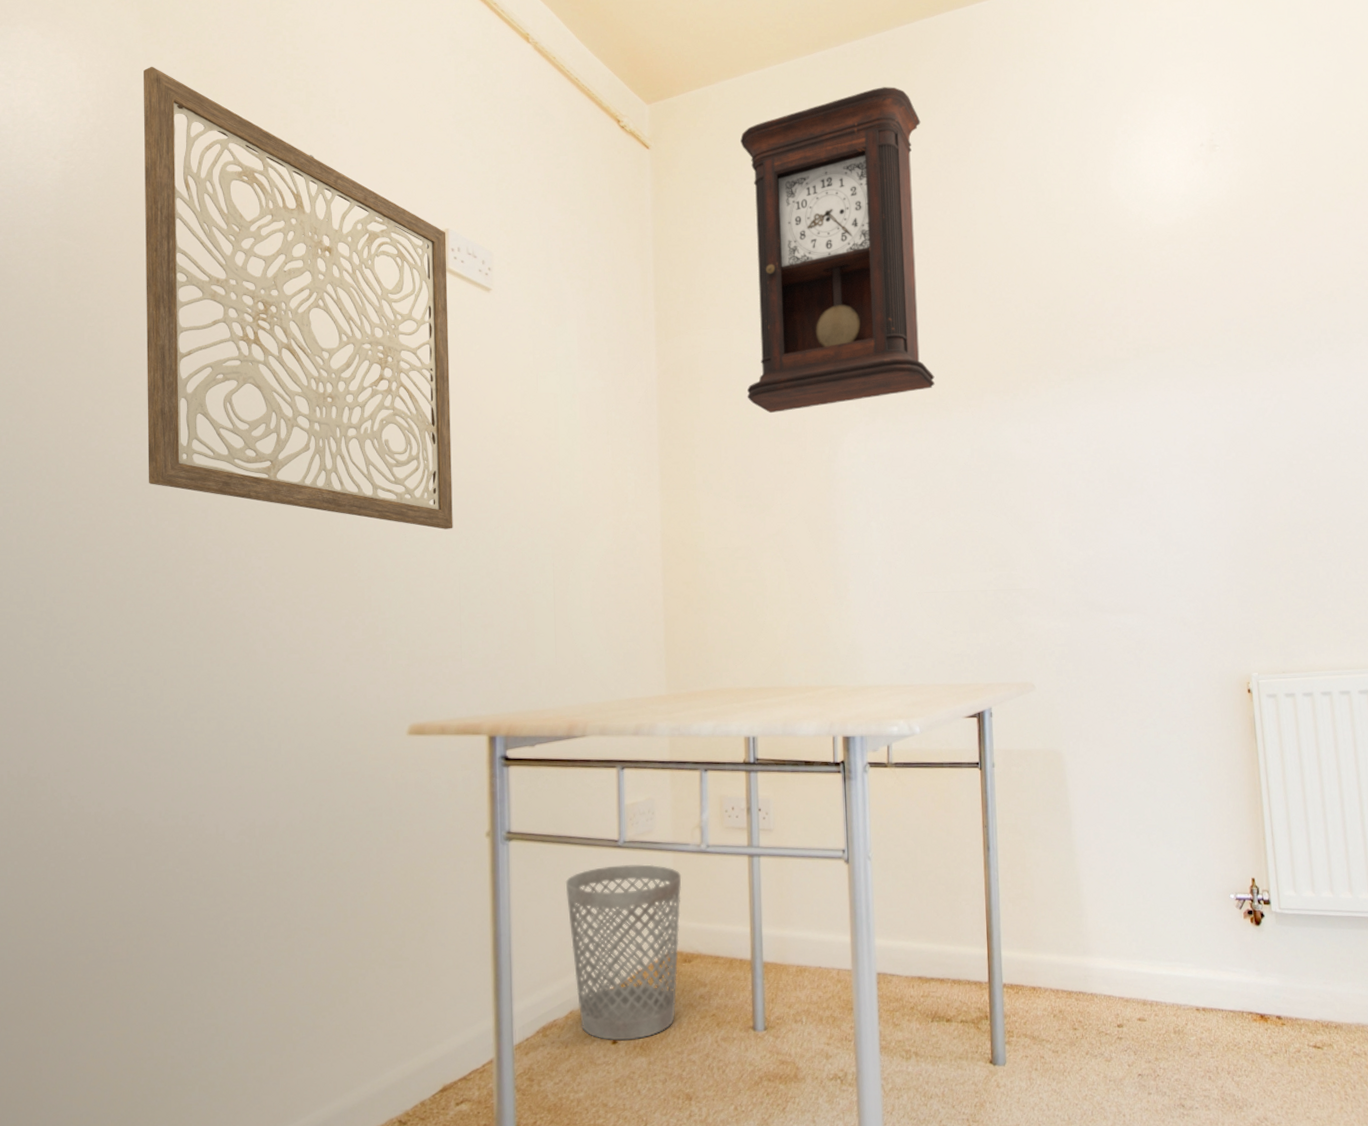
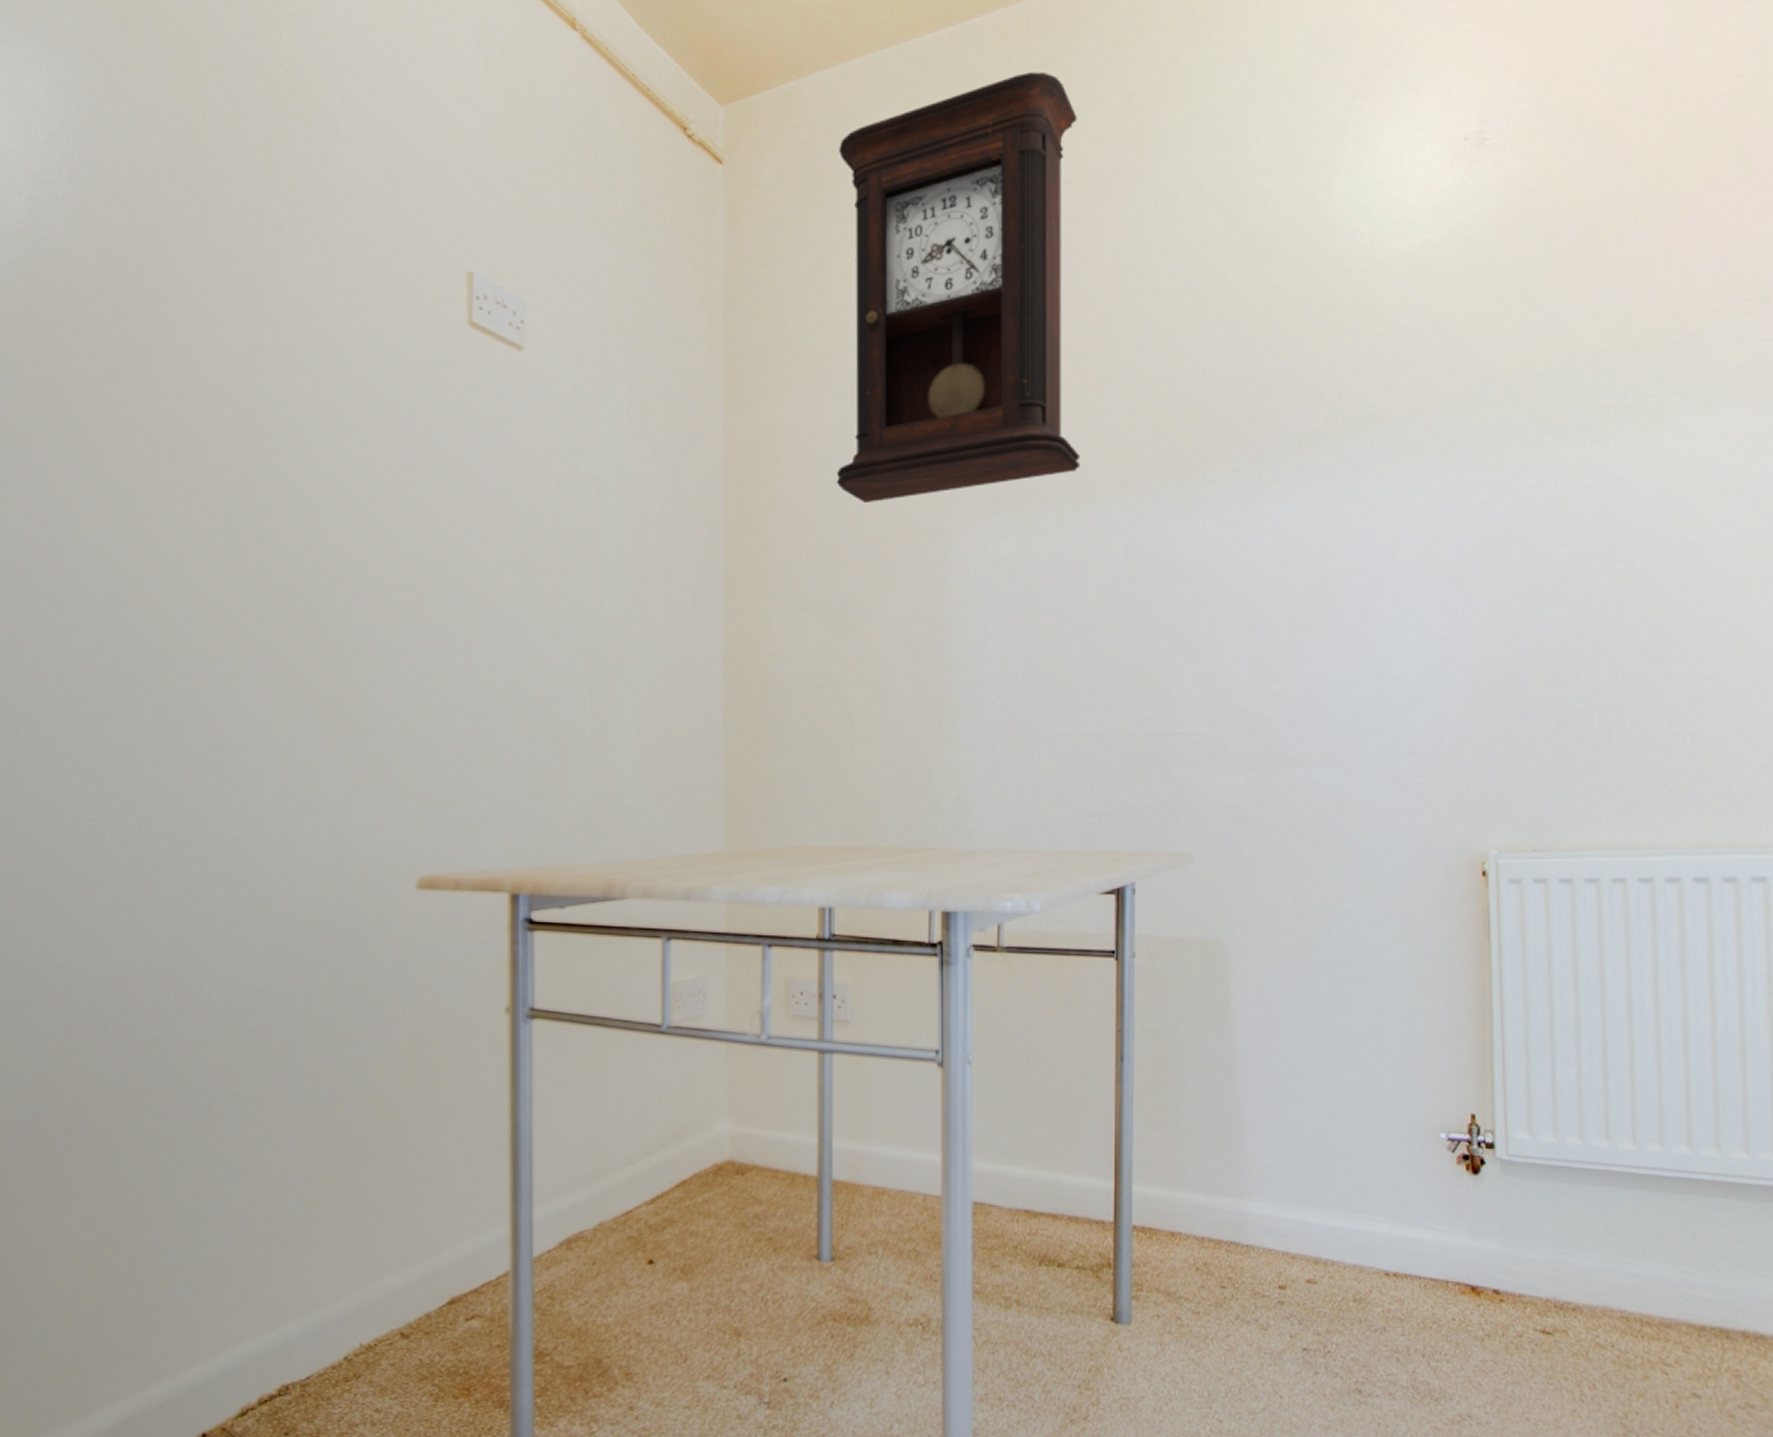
wall art: present [144,66,453,529] -> none [119,76,473,644]
wastebasket: present [565,864,682,1041] -> none [597,1055,736,1261]

